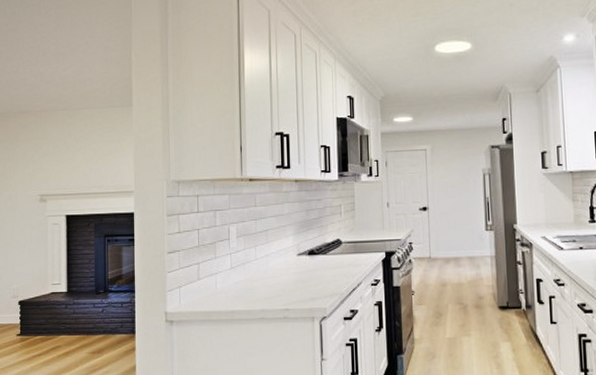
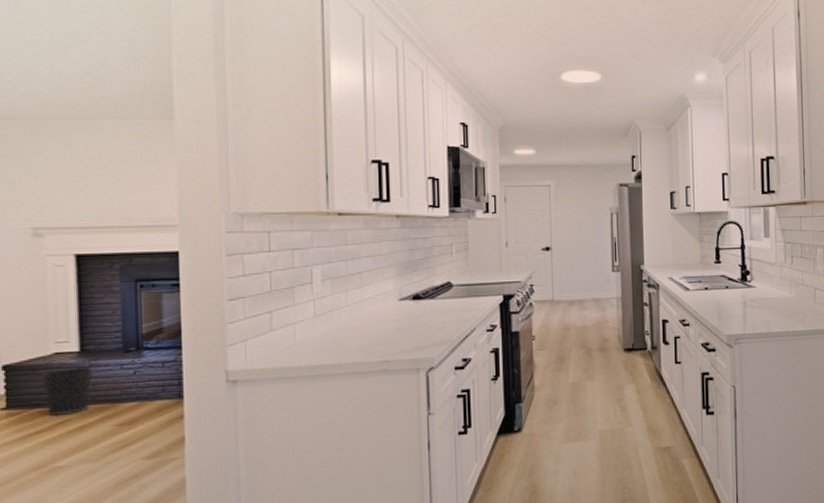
wastebasket: none [42,305,75,343] -> present [41,367,92,417]

